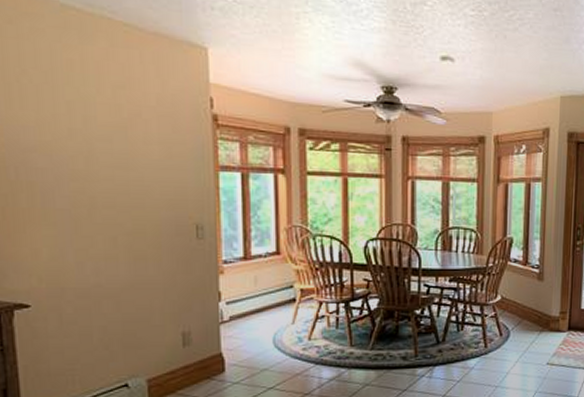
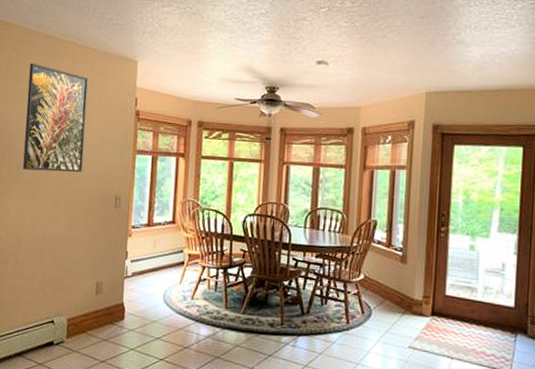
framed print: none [40,44,143,197] -> present [23,62,88,172]

